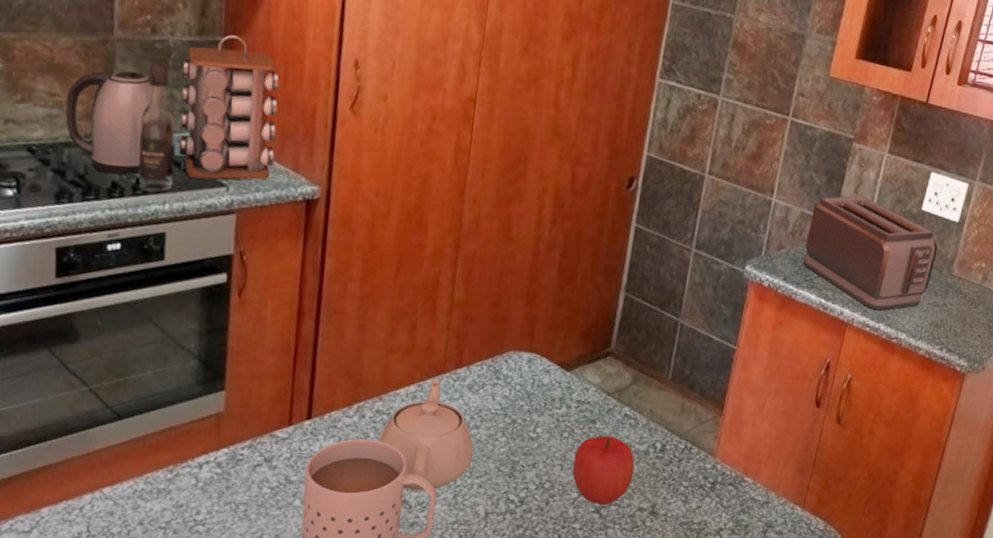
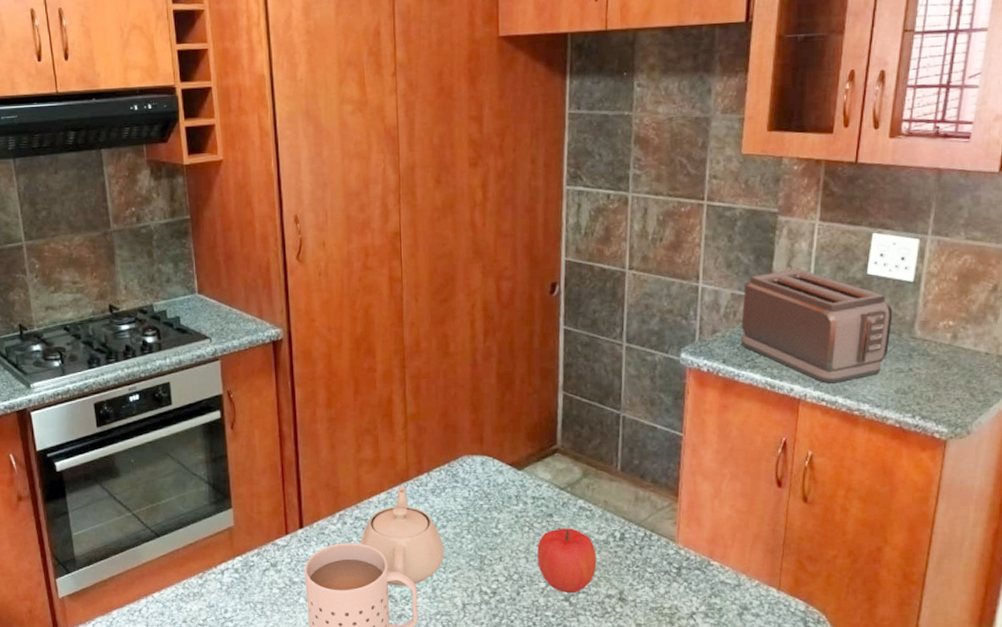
kettle: present [65,71,152,175] -> none [84,254,145,340]
bottle: present [138,62,175,193] -> none [139,245,170,350]
spice rack: present [178,35,280,180] -> none [162,212,243,335]

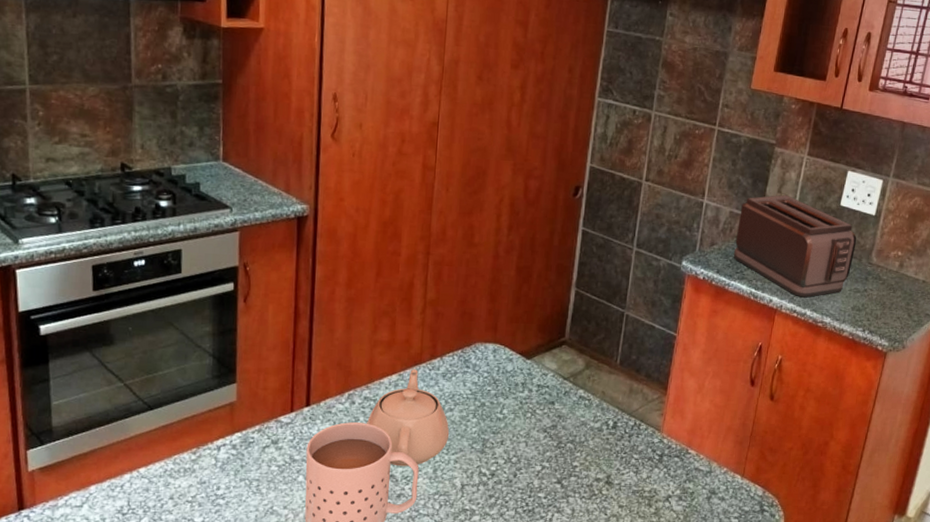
fruit: present [537,528,597,594] -> none [536,415,590,477]

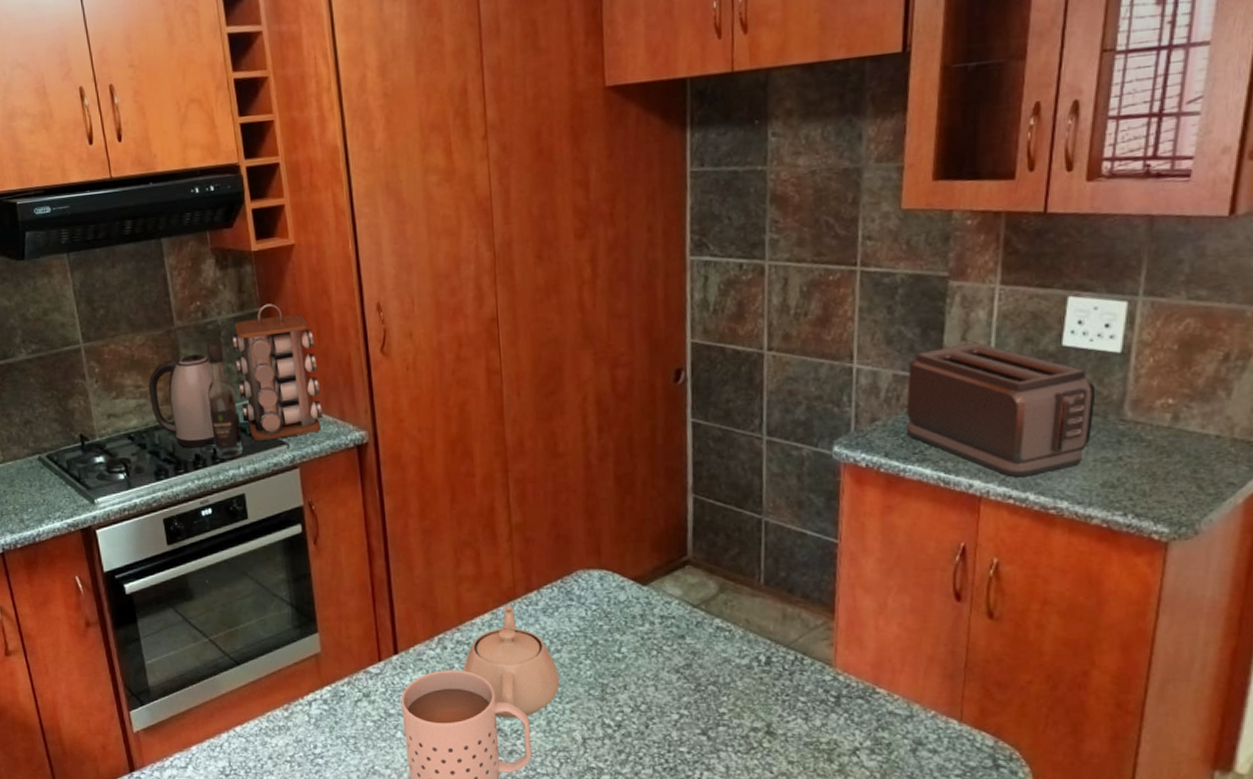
kettle: none [94,112,165,202] -> present [148,354,216,448]
bottle: none [156,105,186,215] -> present [206,342,244,459]
spice rack: none [189,77,271,202] -> present [231,303,323,441]

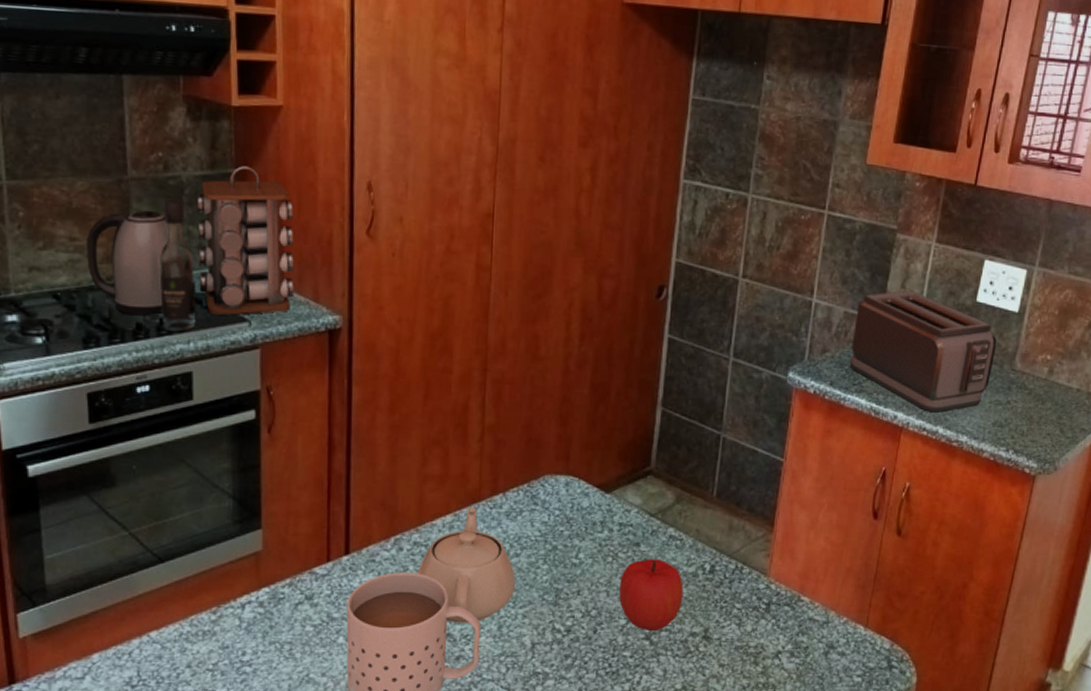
fruit: none [667,651,739,727] -> present [619,559,684,632]

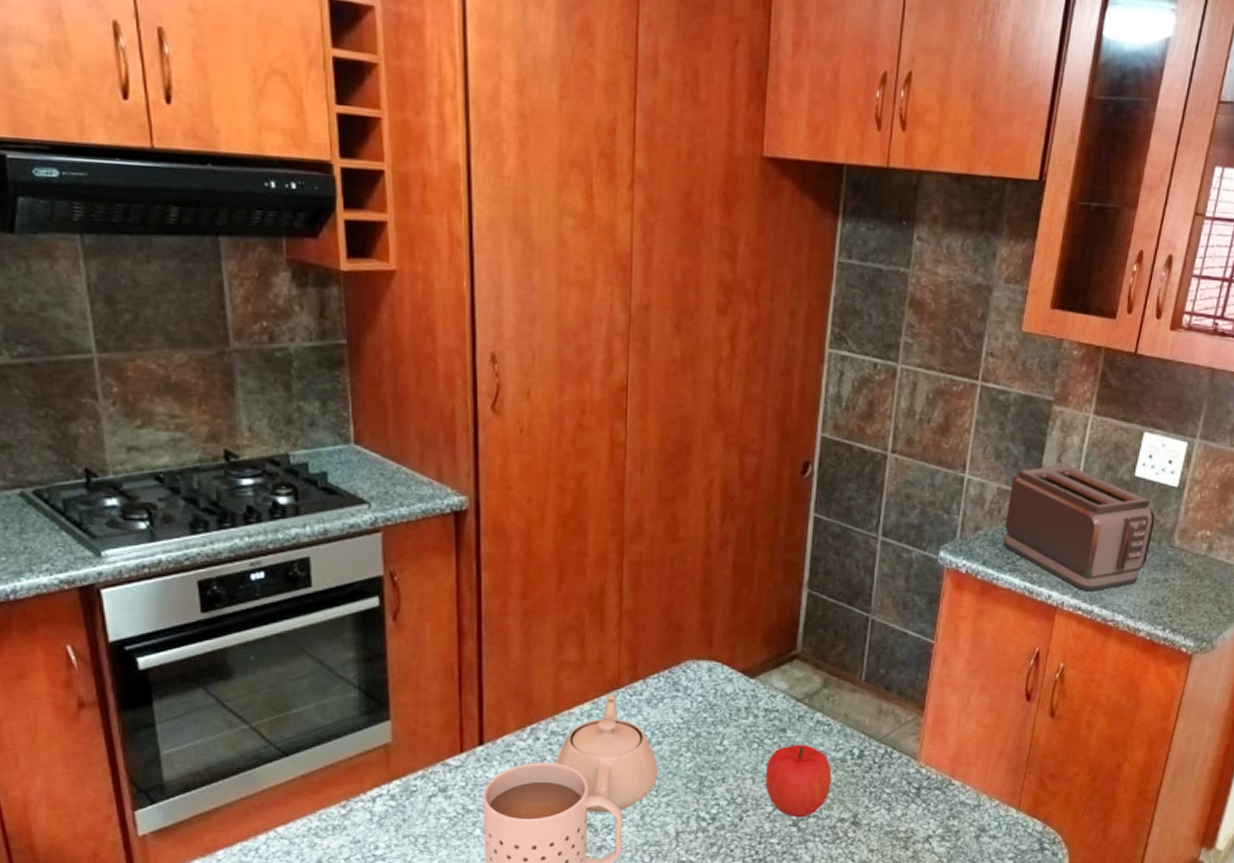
kettle: present [85,210,168,316] -> none [187,384,277,499]
bottle: present [159,200,196,331] -> none [269,374,312,514]
spice rack: present [196,166,294,315] -> none [306,336,416,497]

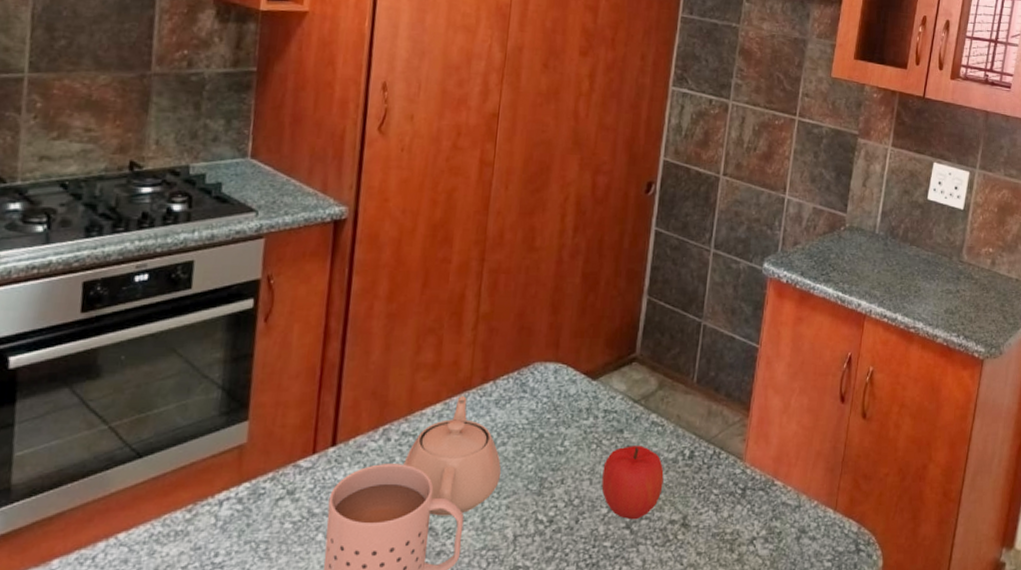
toaster: present [1004,464,1155,591] -> none [819,188,946,301]

